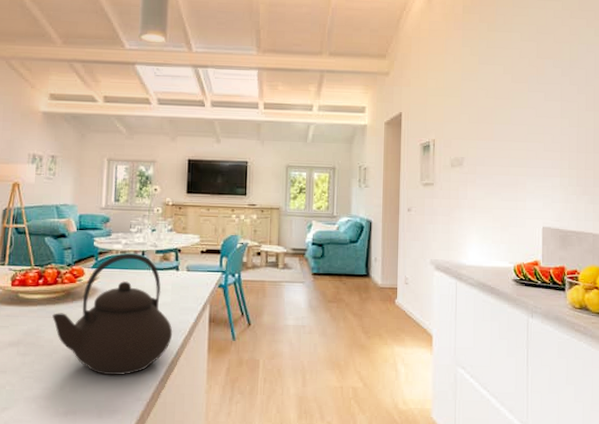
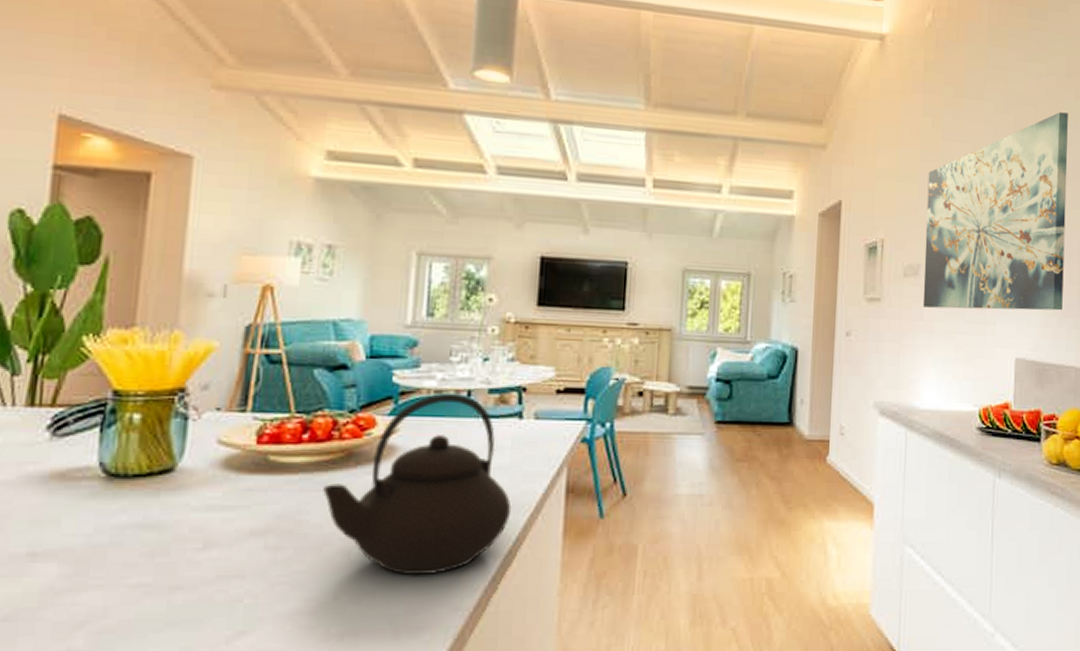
wall art: none [466,38,582,190] -> present [922,112,1068,311]

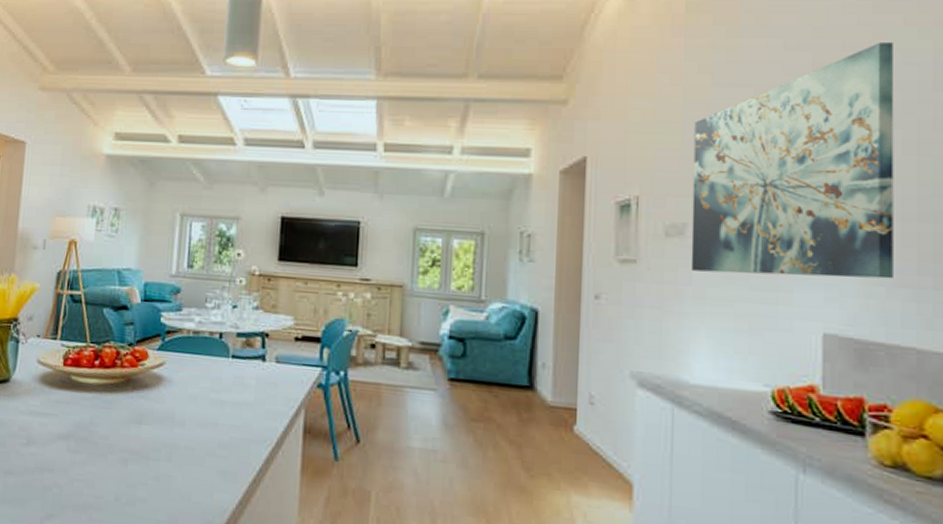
teapot: present [323,394,512,576] -> none [108,334,256,492]

